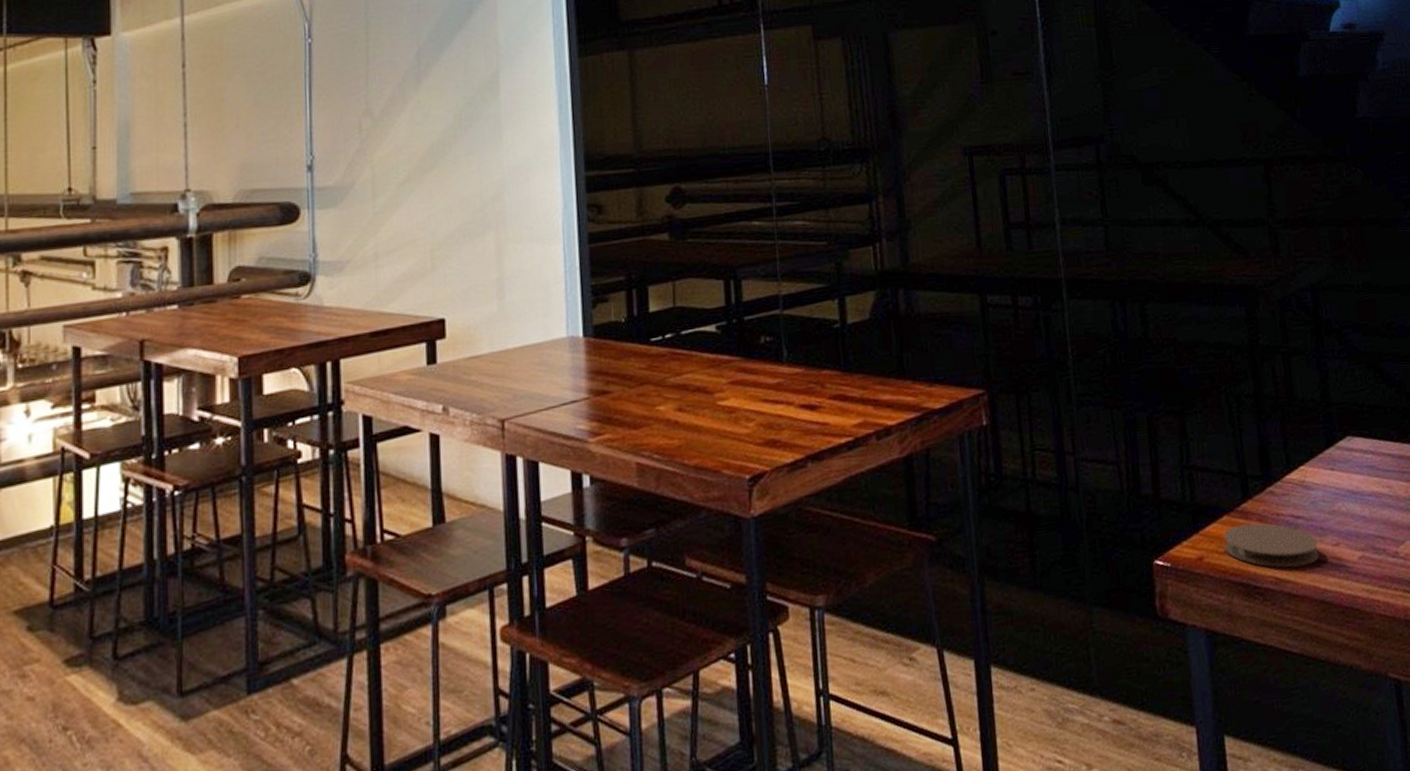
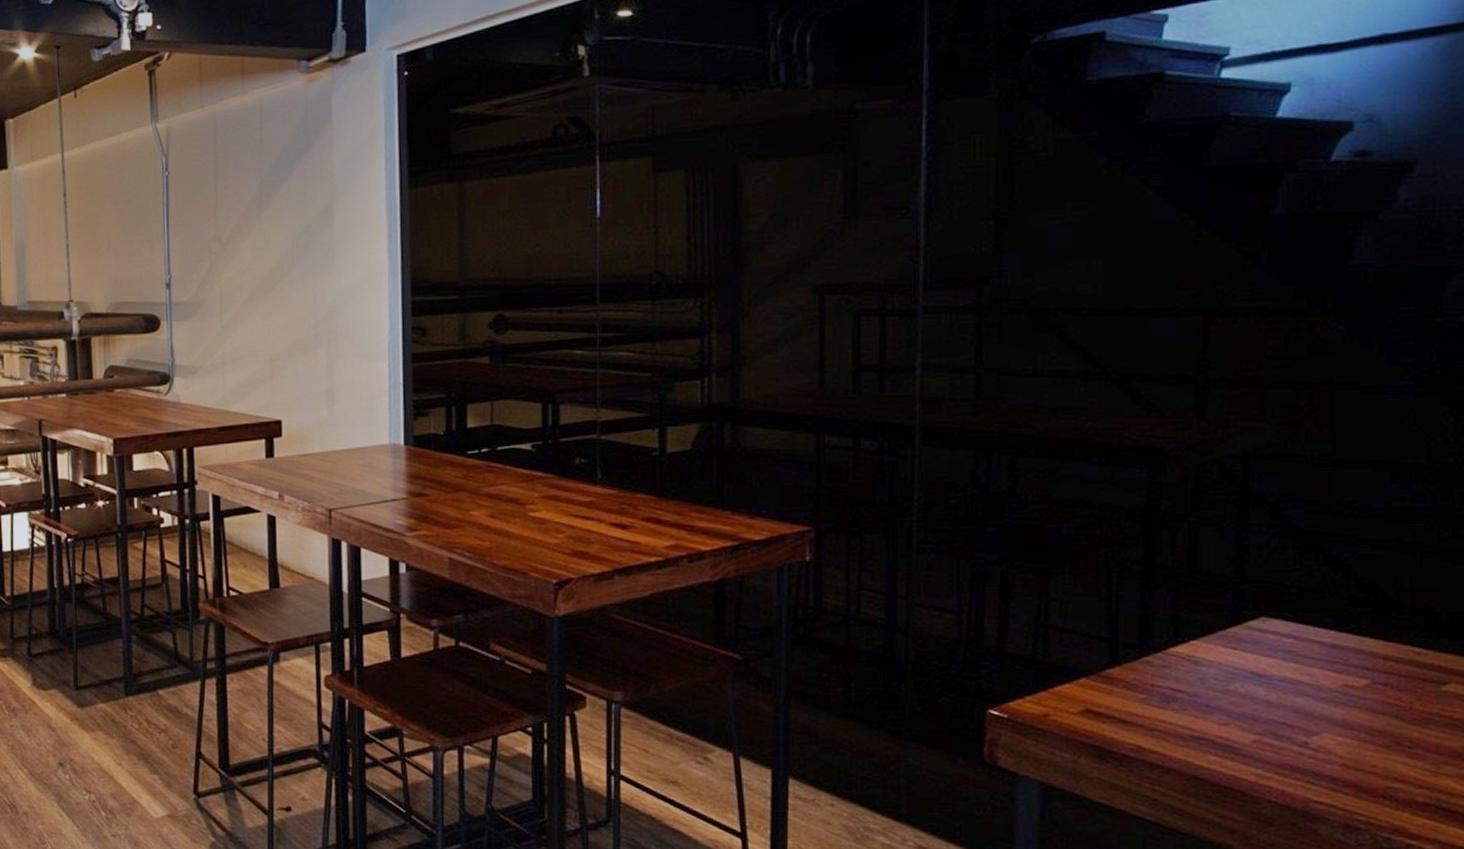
coaster: present [1223,523,1320,568] -> none [1078,689,1200,739]

